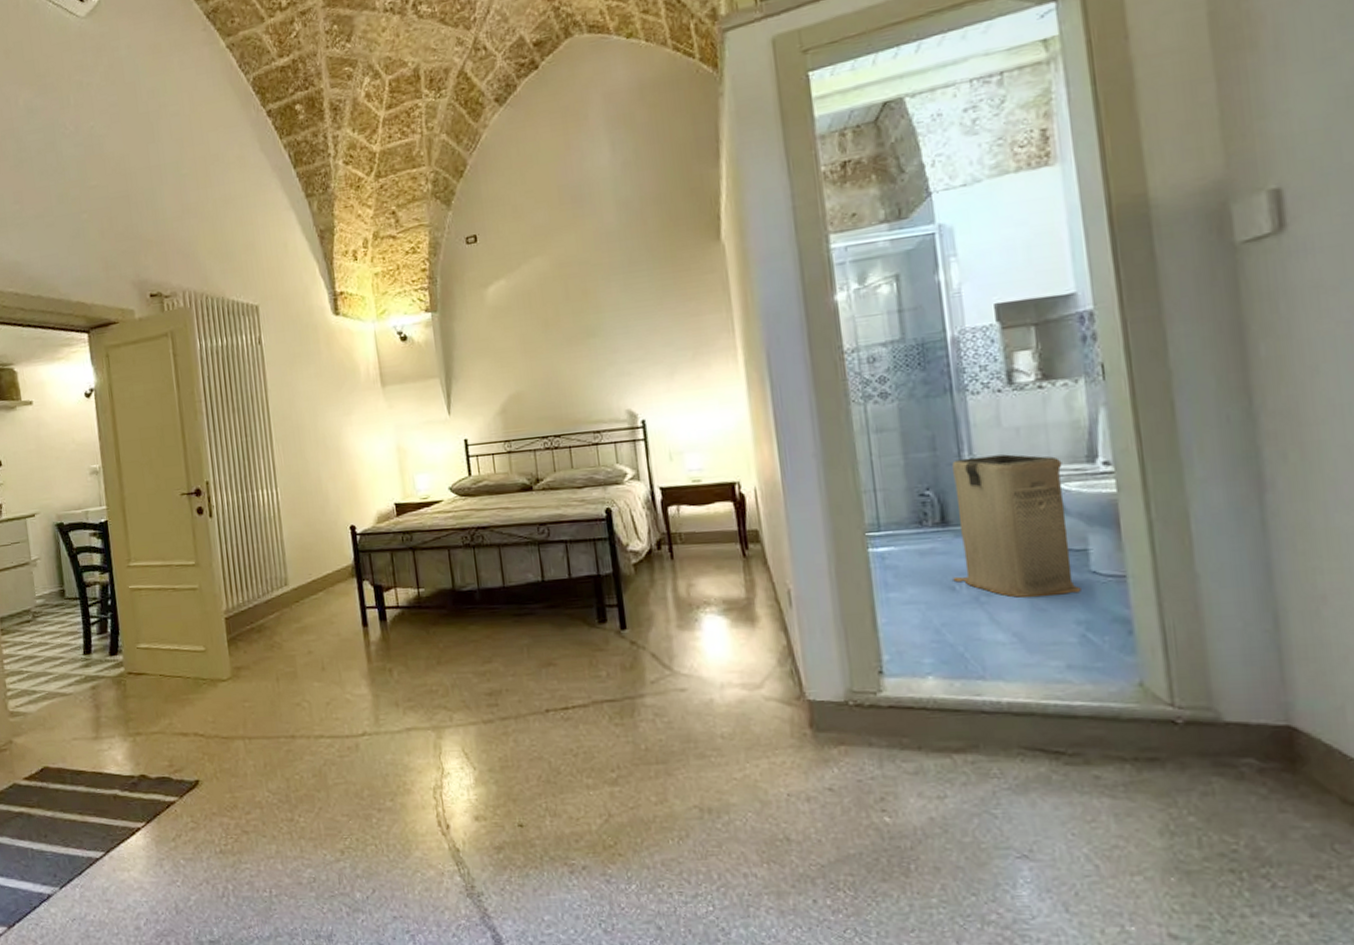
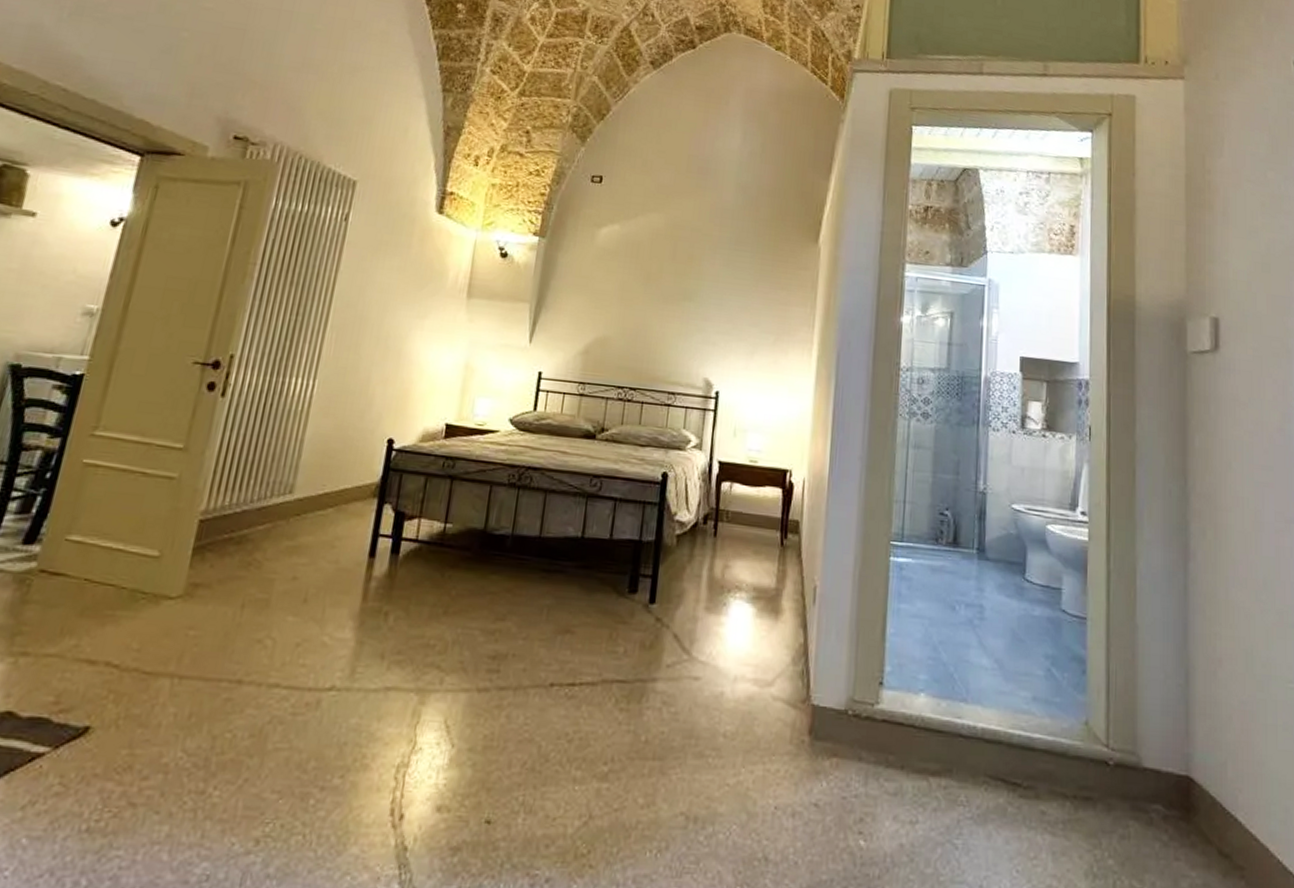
laundry basket: present [952,454,1081,598] -> none [955,486,1052,629]

